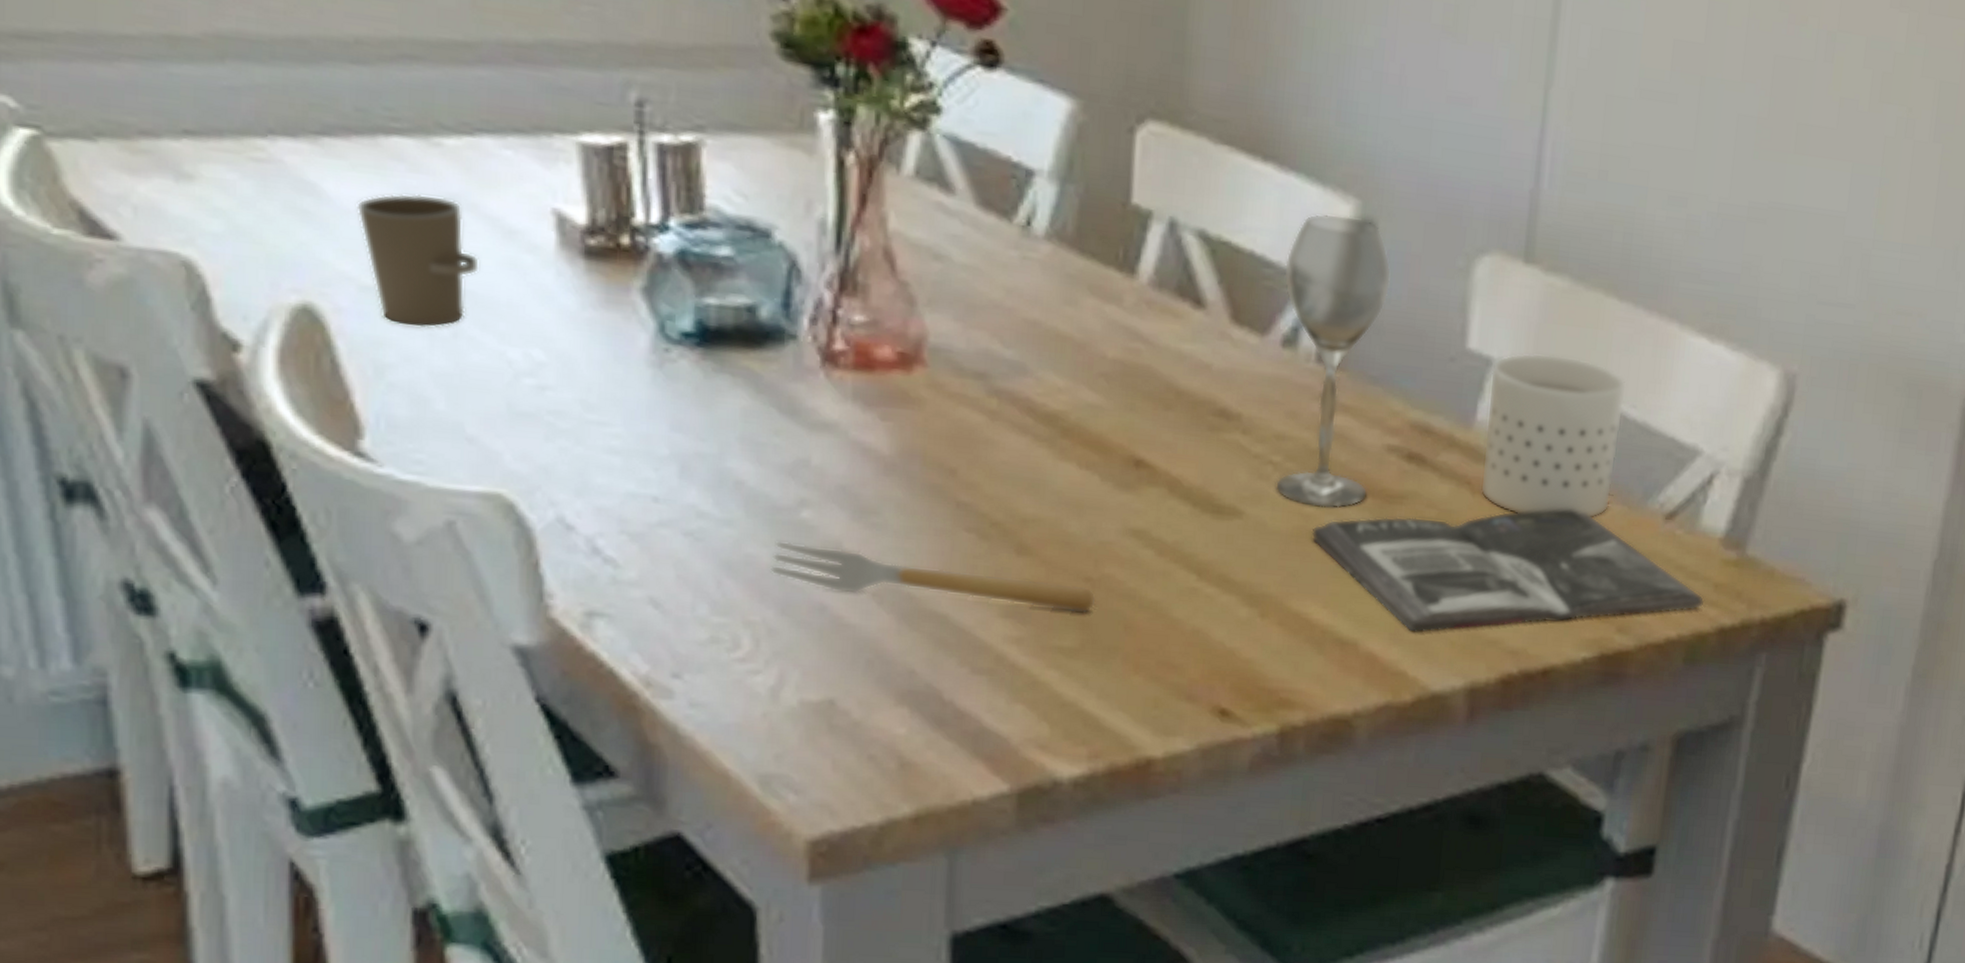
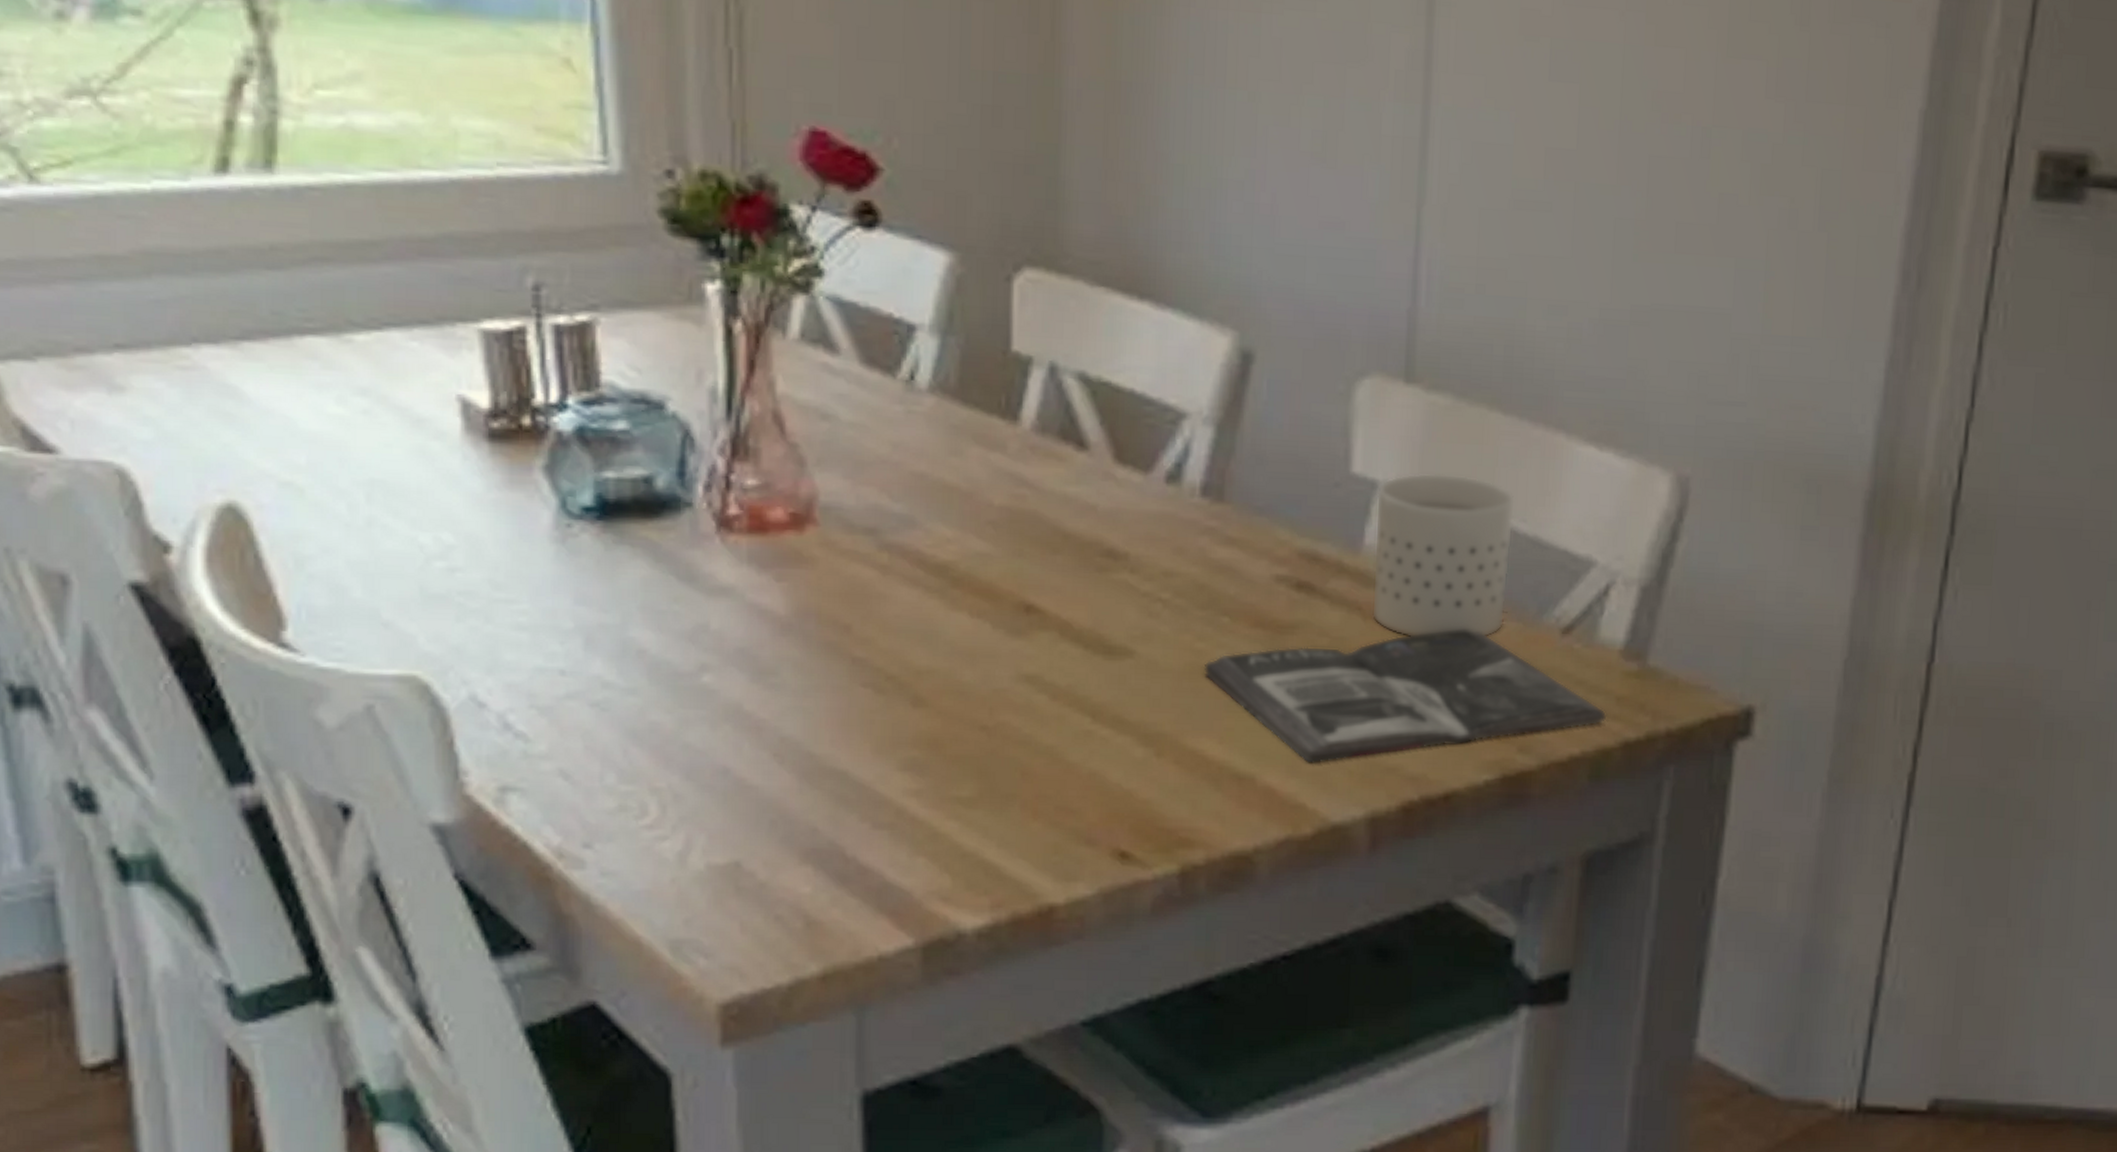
cup: present [356,193,481,328] -> none [275,389,391,519]
fork: present [770,540,1096,614] -> none [674,706,992,763]
wineglass: present [1276,214,1392,508] -> none [1165,347,1272,642]

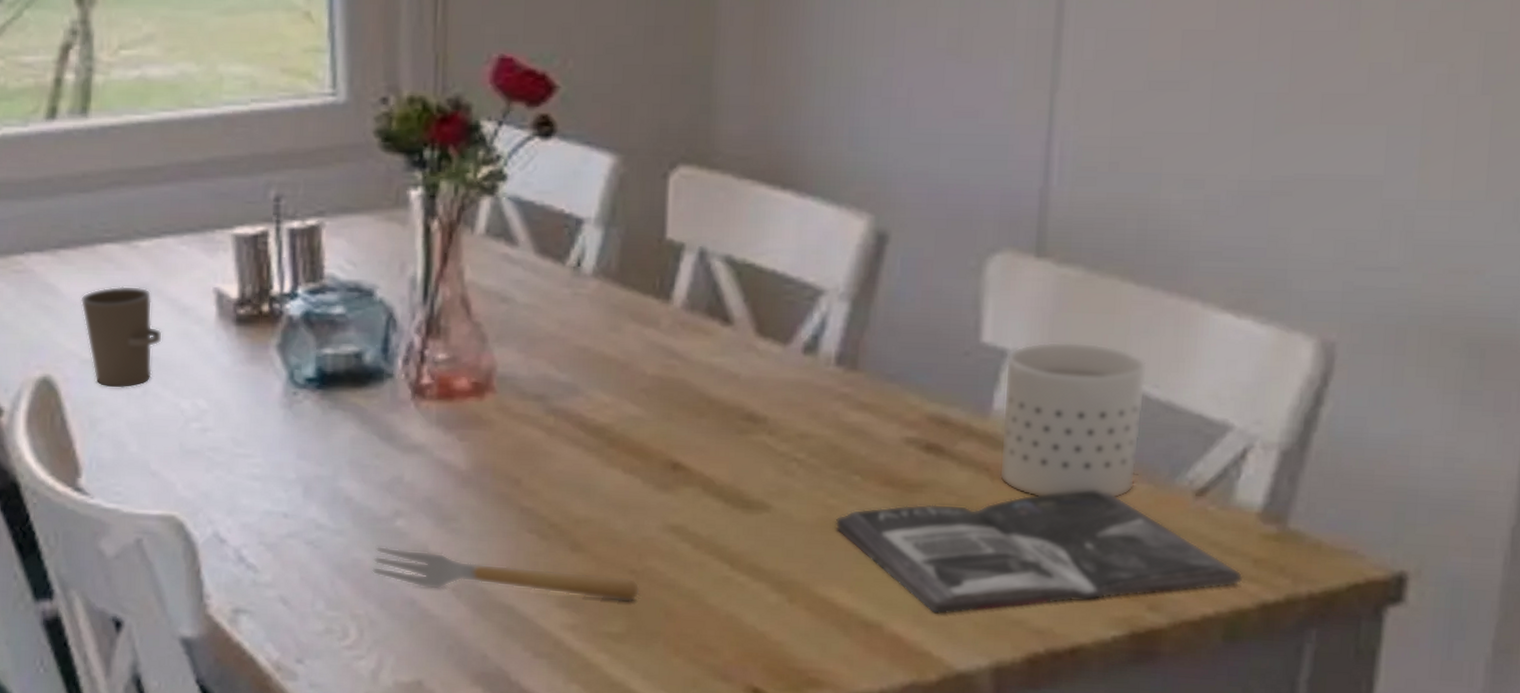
cup: none [275,389,391,519] -> present [80,285,163,389]
fork: none [674,706,992,763] -> present [372,546,640,603]

